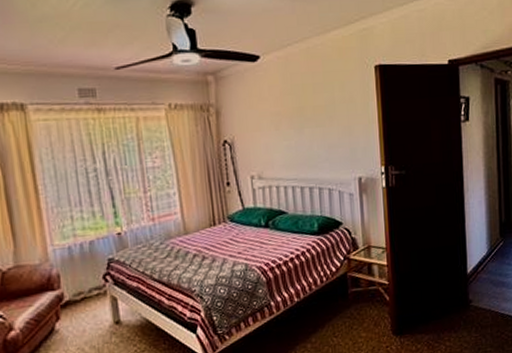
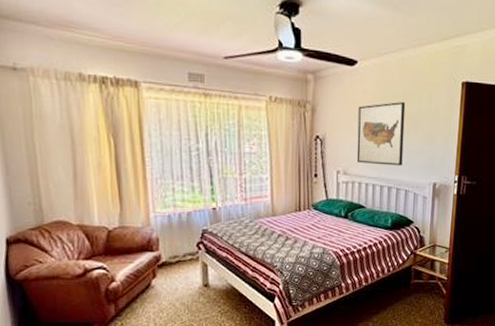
wall art: none [266,94,322,165] -> present [356,102,406,166]

